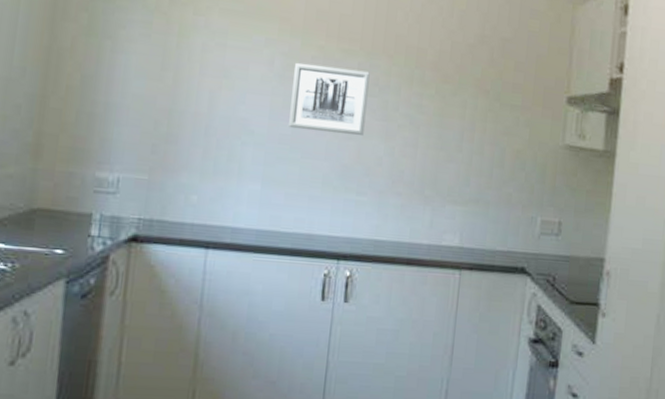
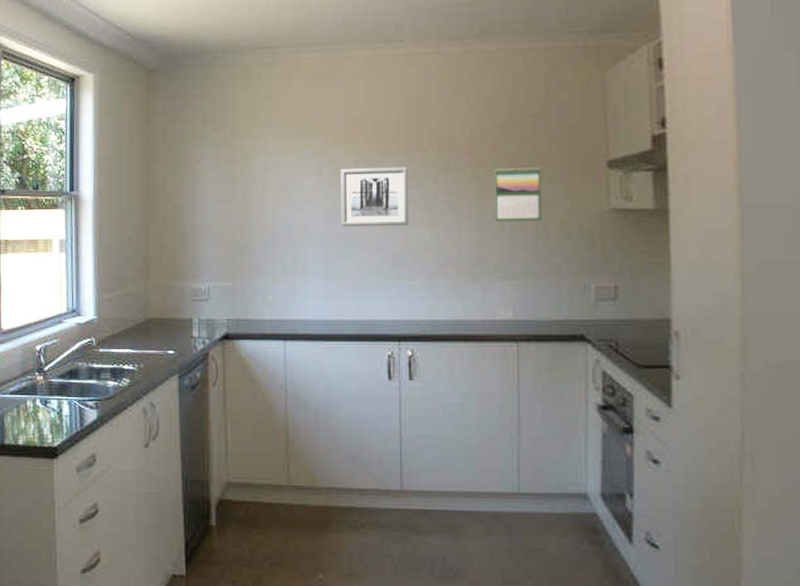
calendar: none [453,88,505,148] -> present [494,167,542,223]

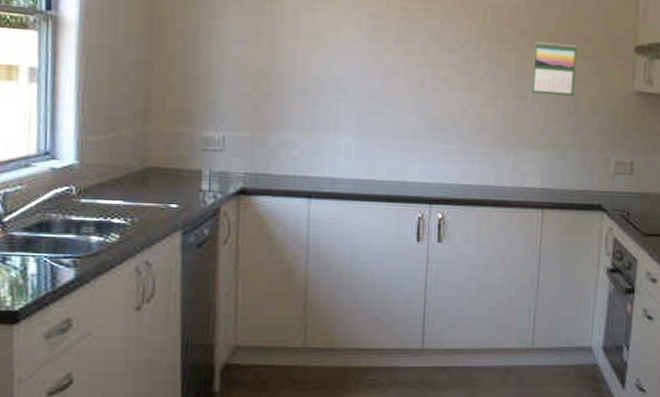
wall art: present [341,166,409,227] -> none [379,24,452,89]

